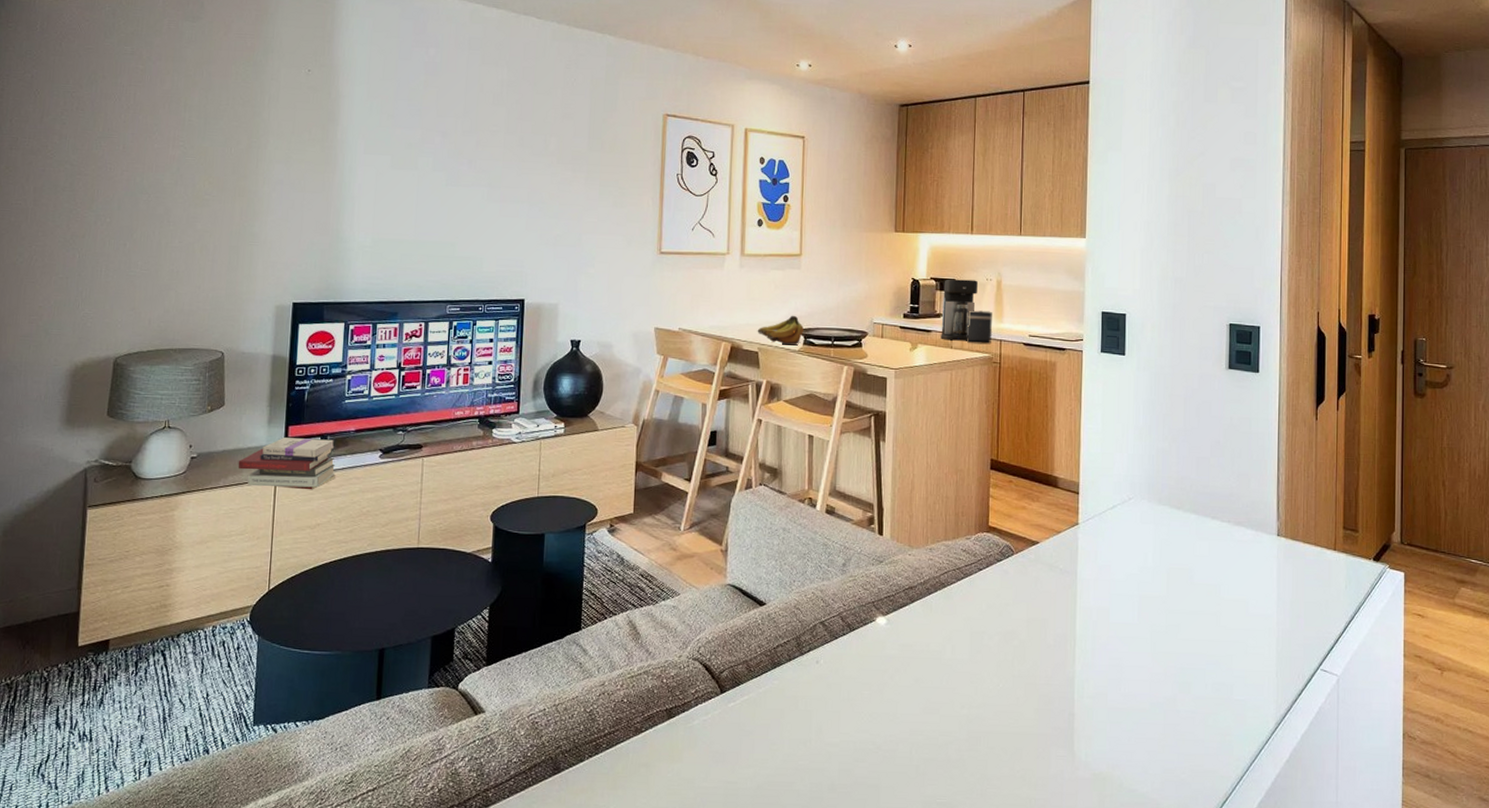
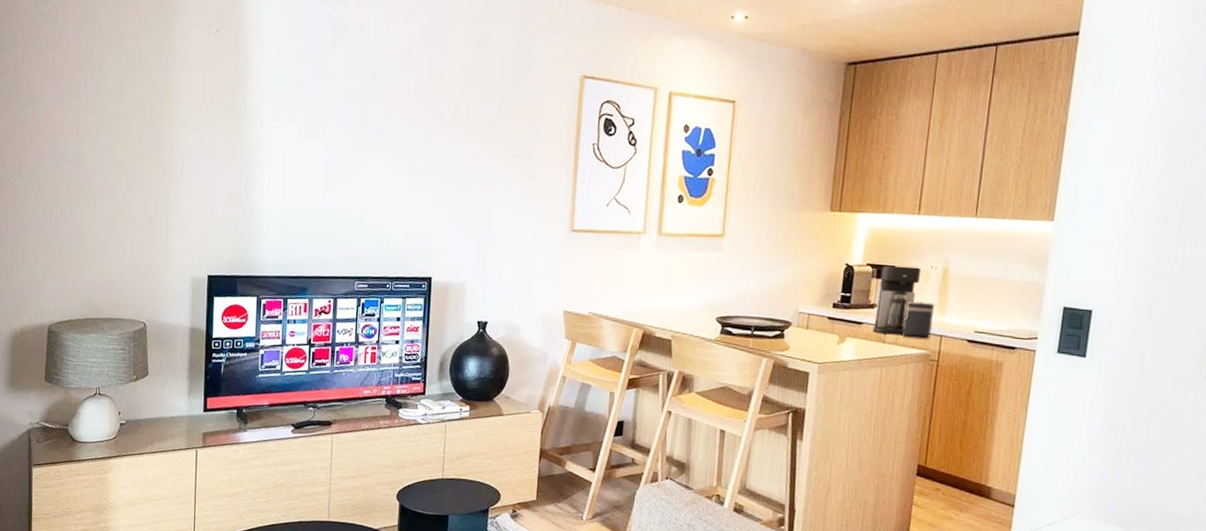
books: present [238,437,337,490] -> none [162,408,252,461]
fruit: present [757,315,804,346] -> none [671,301,722,334]

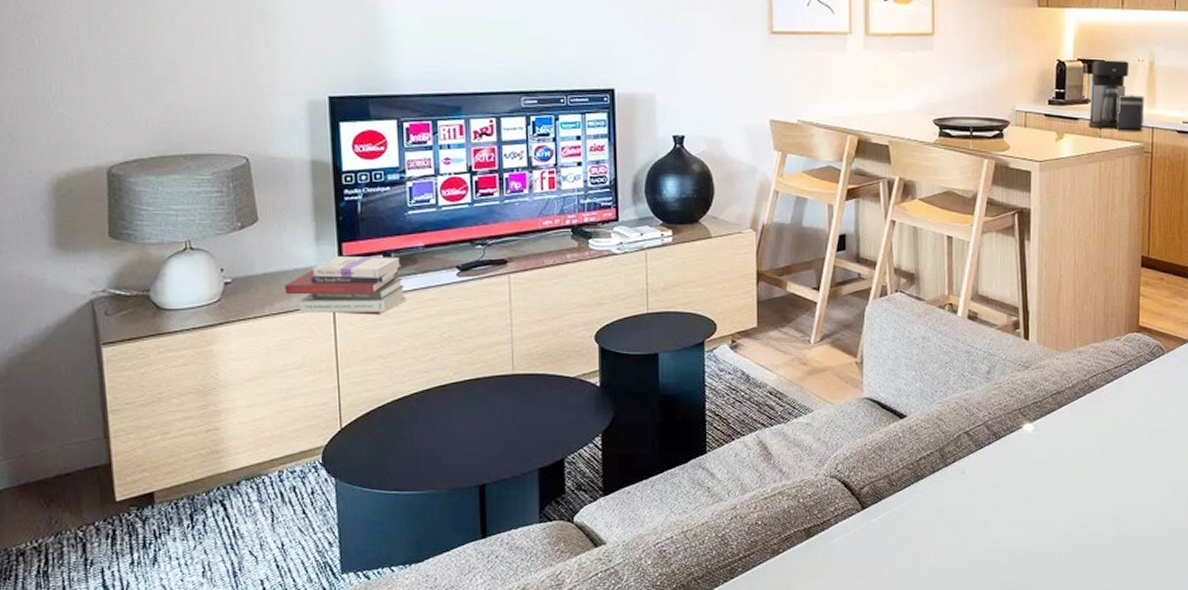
books: none [162,408,252,461] -> present [284,256,408,315]

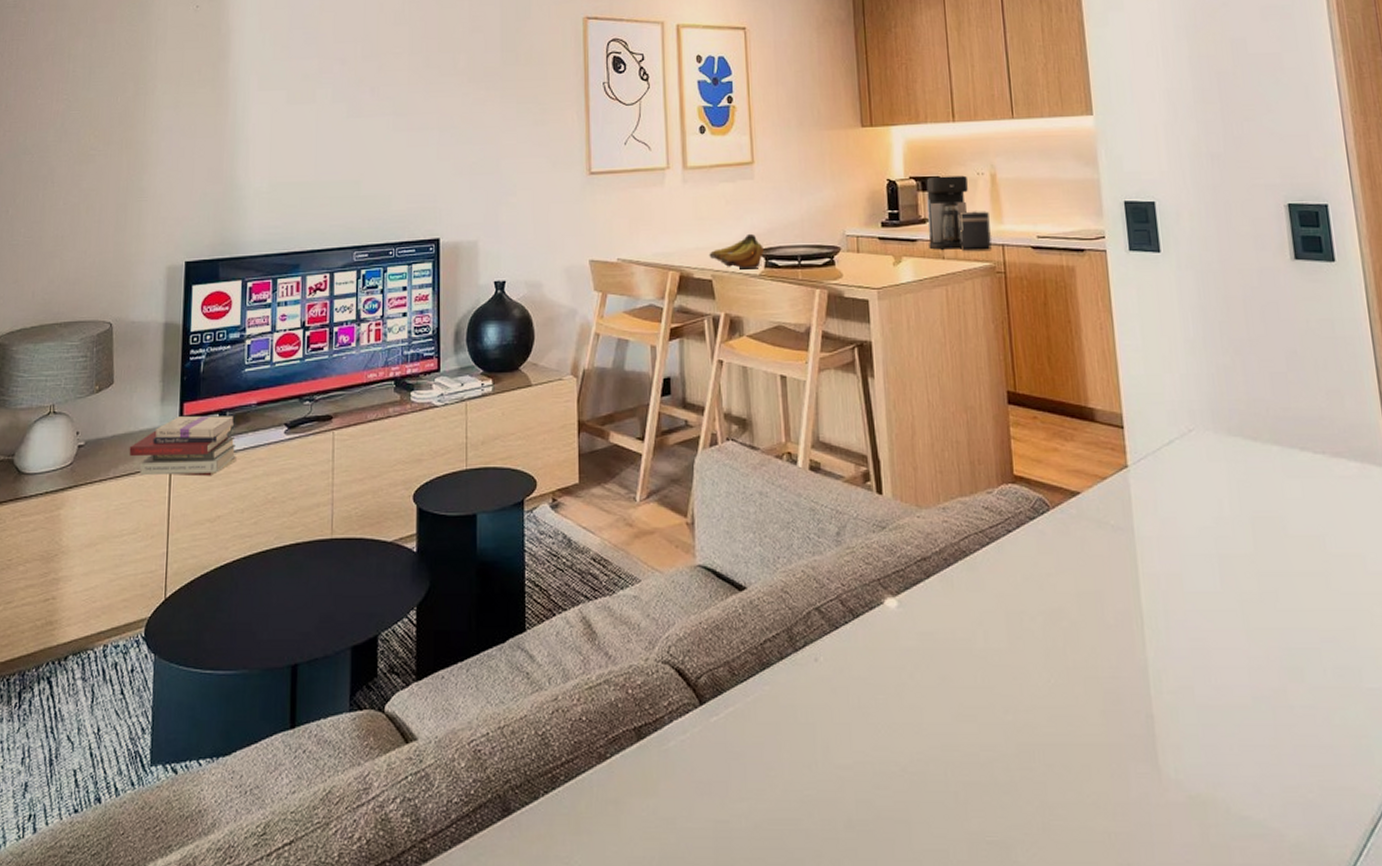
fruit: none [887,103,939,137] -> present [709,233,764,270]

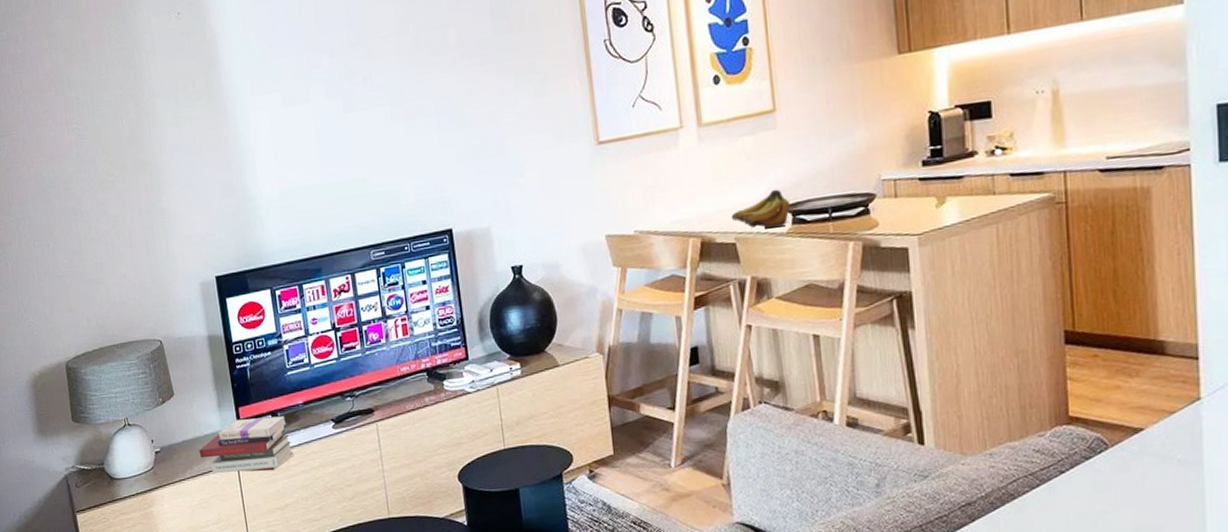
coffee maker: present [926,175,968,251] -> none [974,96,1024,186]
cylinder: present [959,211,992,252] -> none [1013,134,1052,185]

